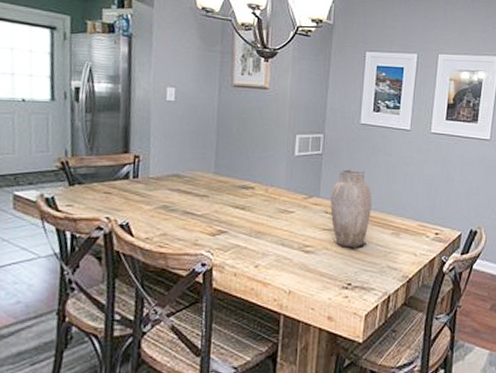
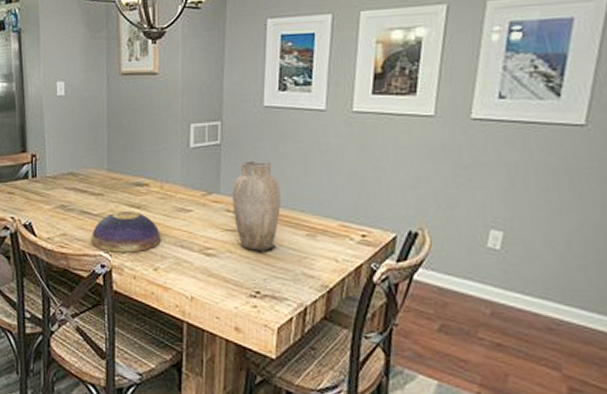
decorative bowl: none [192,211,263,251] -> present [91,210,161,253]

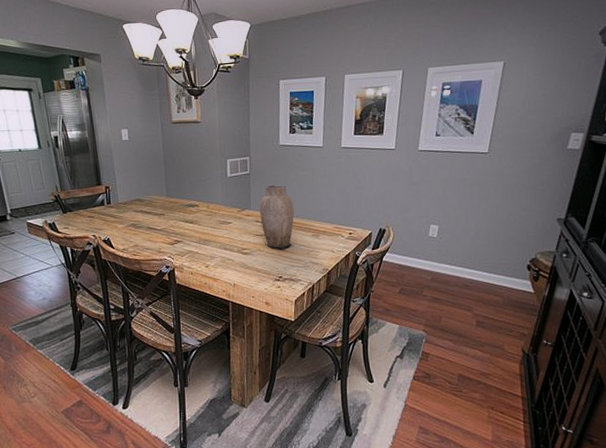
decorative bowl: present [91,210,161,253] -> none [157,225,210,257]

